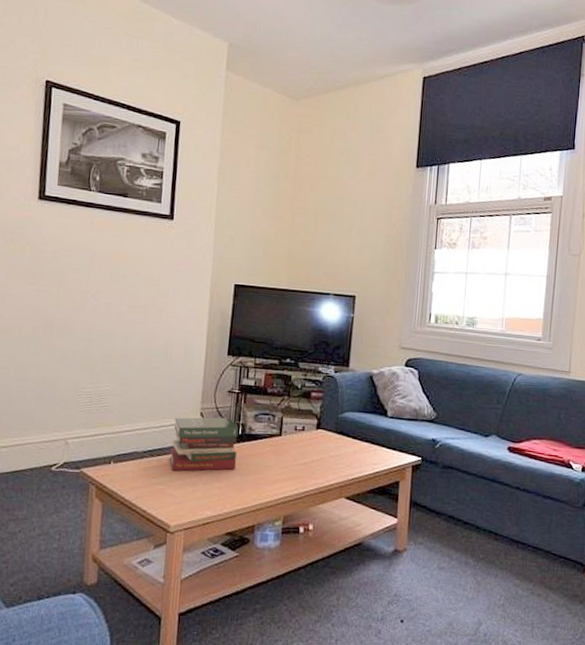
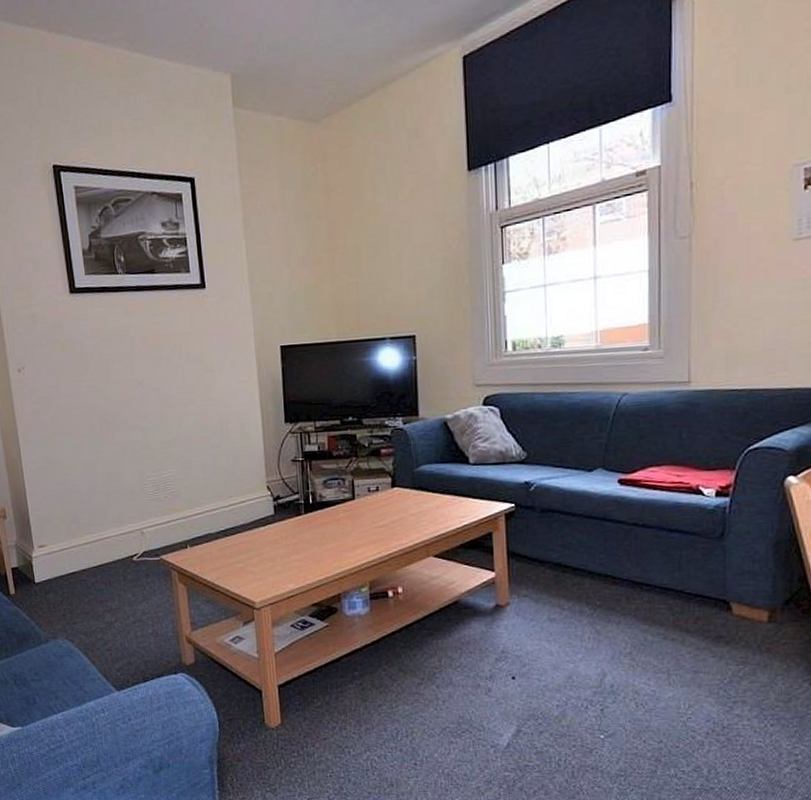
books: present [169,417,239,471] -> none [241,487,312,548]

